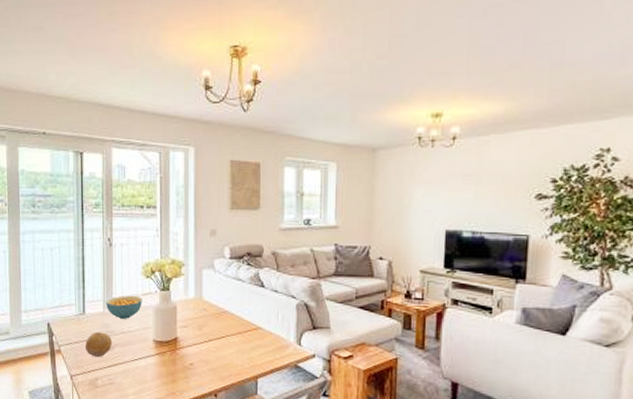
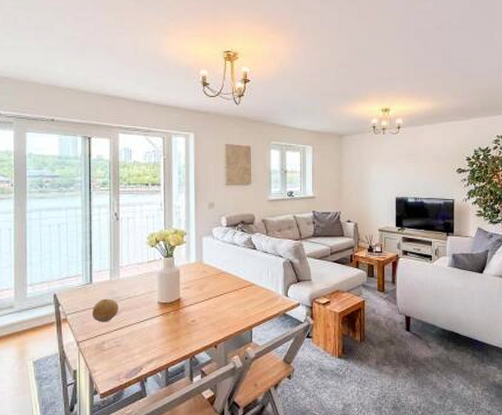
cereal bowl: present [106,295,142,319] -> none [113,263,147,285]

